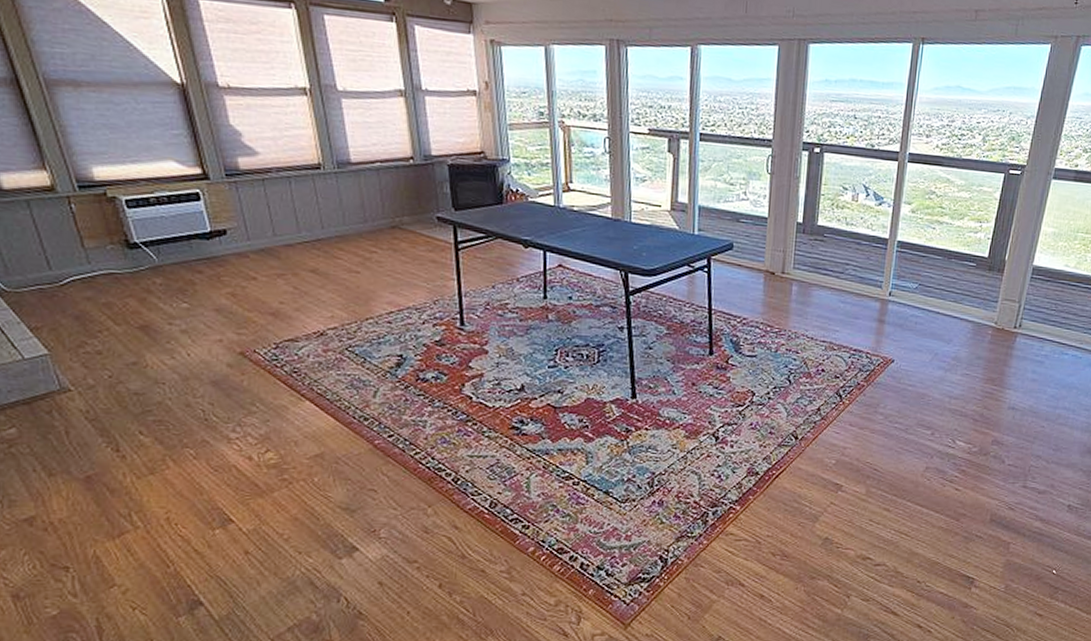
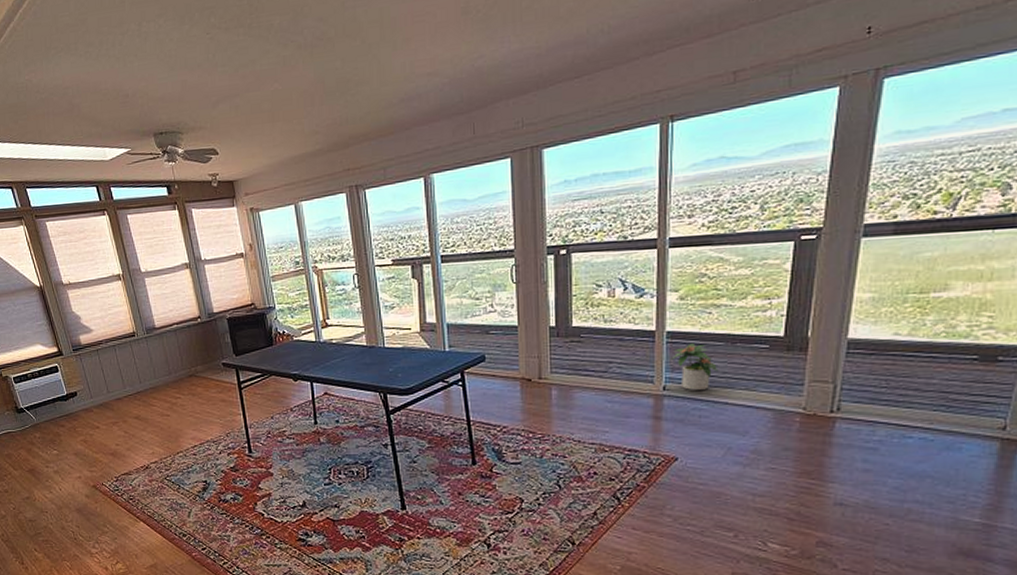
potted plant: none [898,254,936,299] -> present [671,342,719,390]

